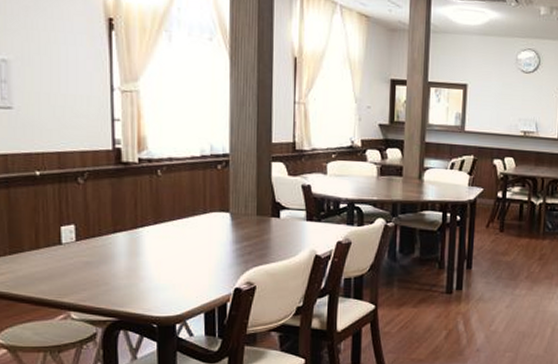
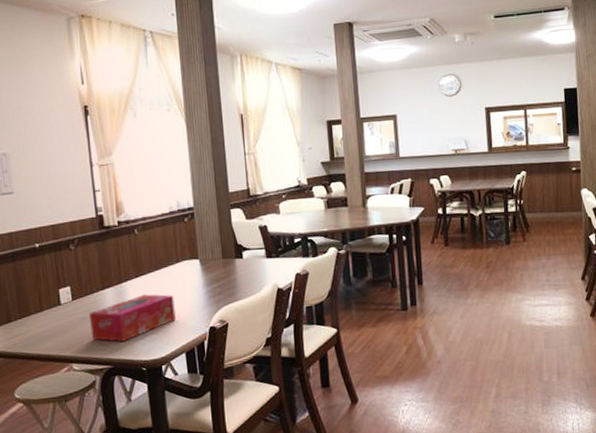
tissue box: none [96,244,197,294] -> present [89,294,176,342]

